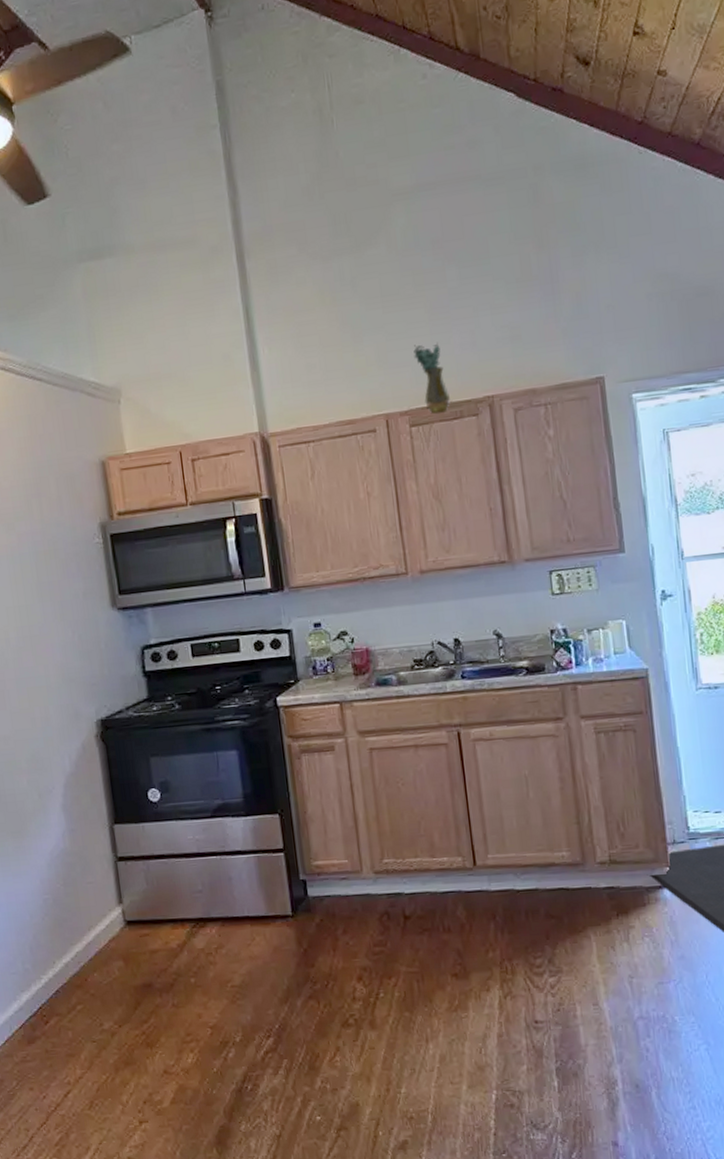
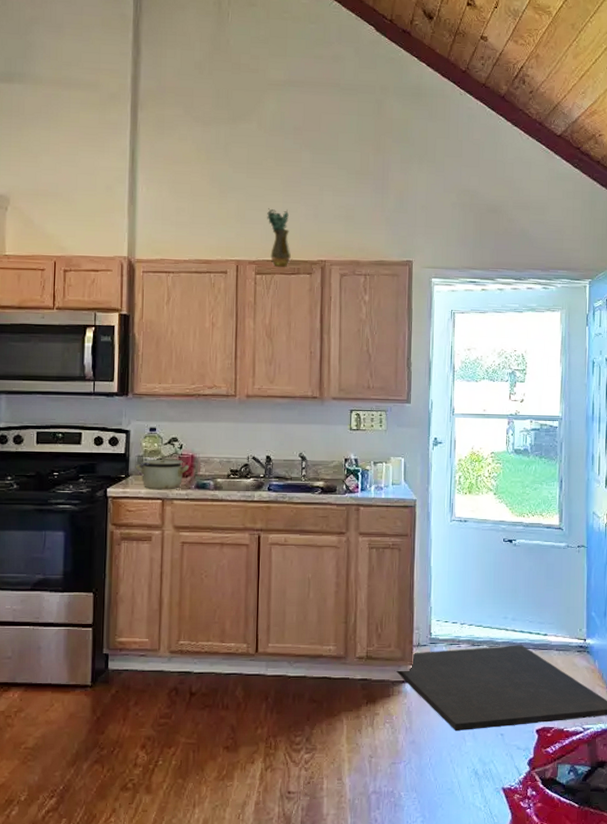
saucepan: none [303,655,366,693] -> present [135,458,190,490]

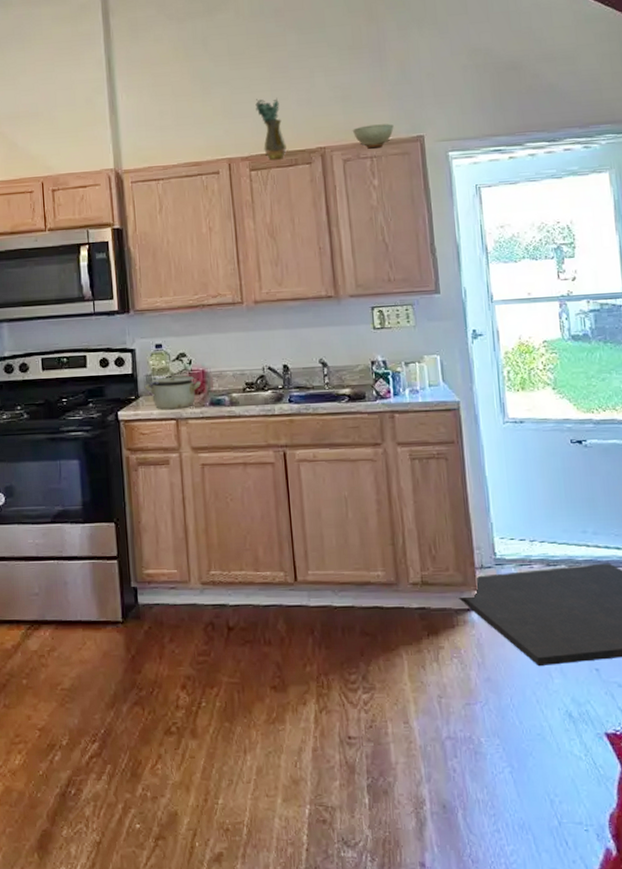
bowl: none [351,245,388,268] -> present [352,123,394,150]

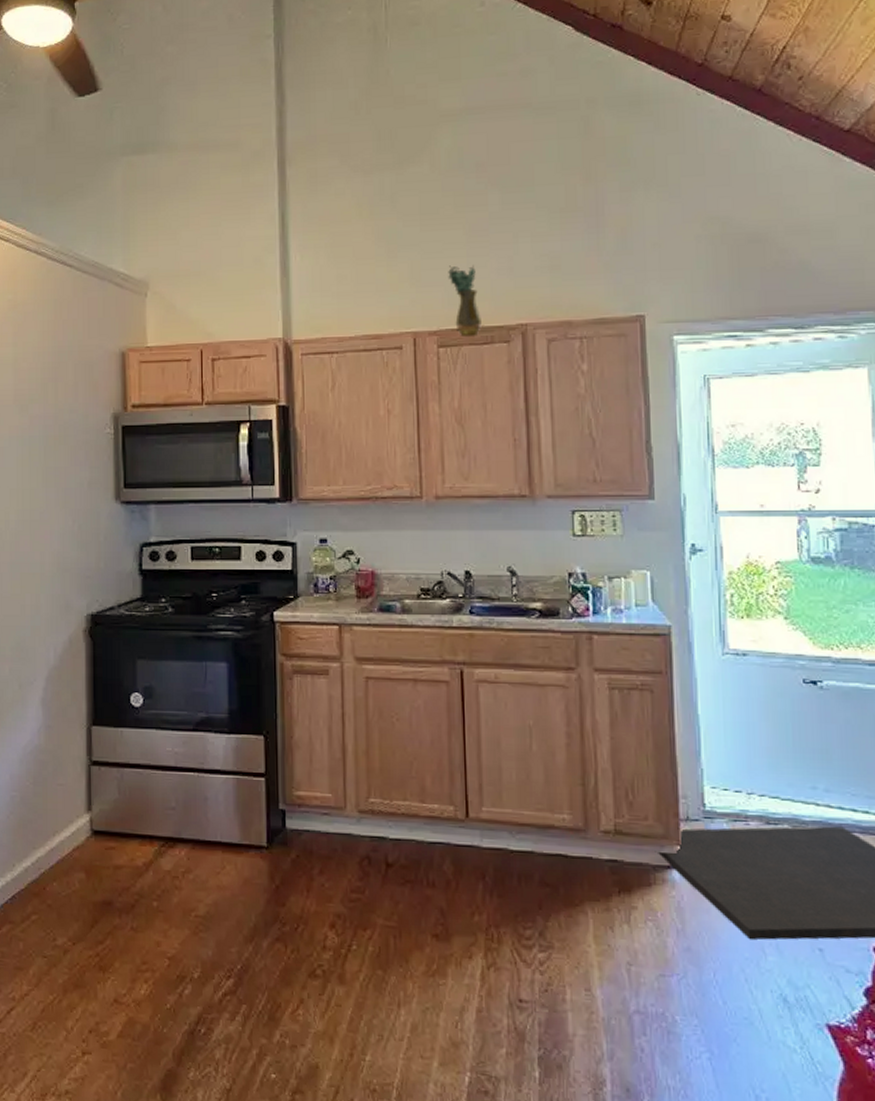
saucepan: present [144,375,202,410] -> none [304,576,370,614]
bowl: present [352,123,394,150] -> none [559,300,609,329]

